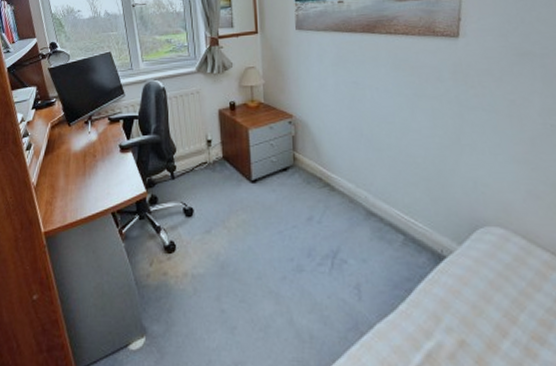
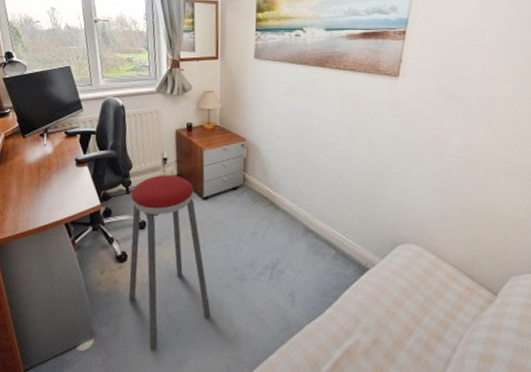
music stool: none [176,158,268,351] -> present [128,175,211,351]

